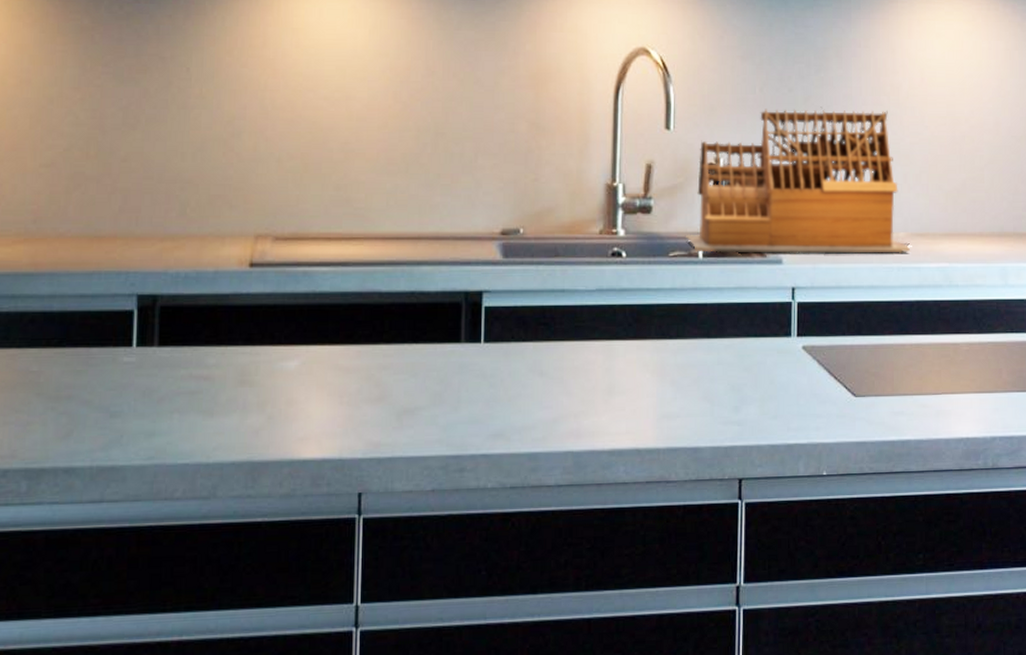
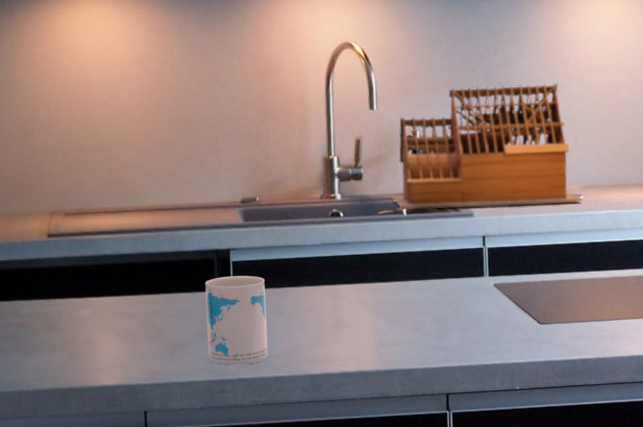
mug: none [446,325,524,438] -> present [205,275,268,366]

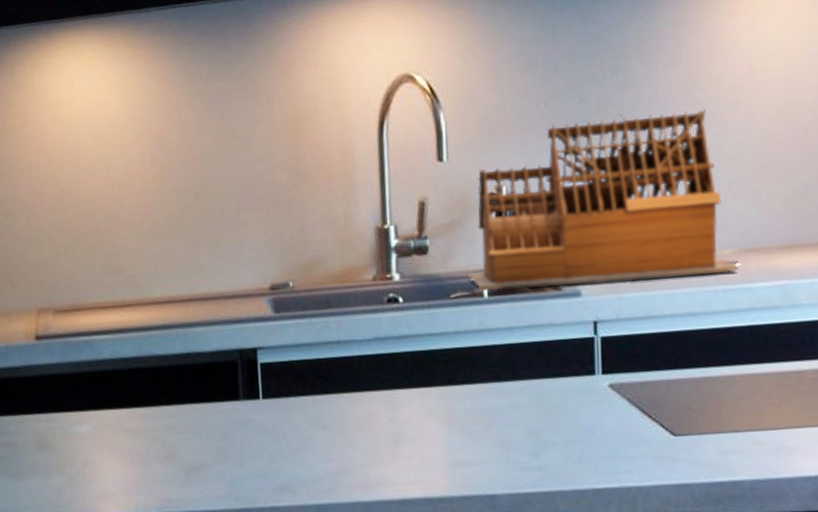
mug: present [205,275,268,366] -> none [226,380,308,491]

